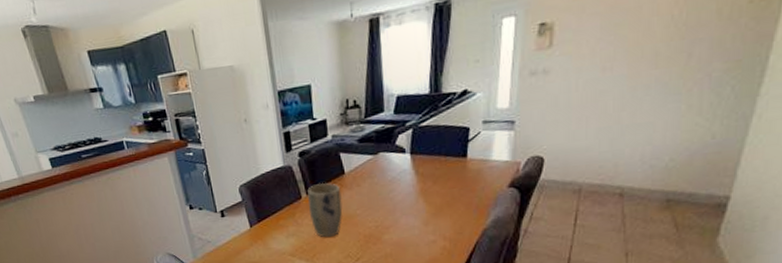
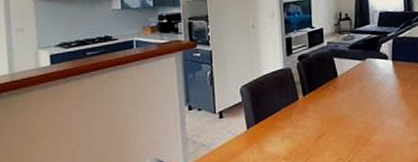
plant pot: present [307,182,343,238] -> none [304,84,335,140]

